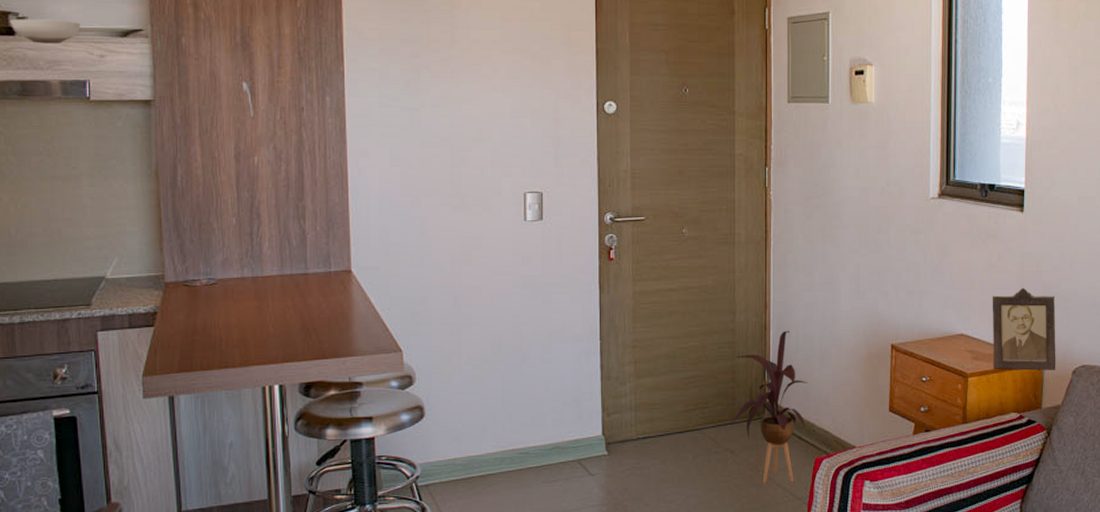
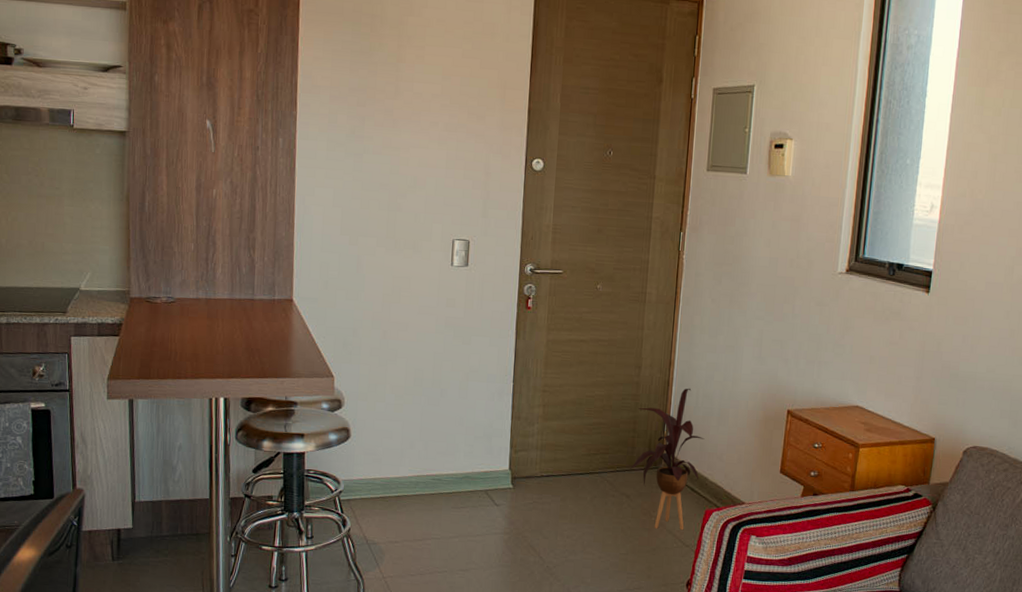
bowl: present [9,19,80,44] -> none [7,50,68,75]
photo frame: present [992,288,1056,371] -> none [885,367,953,448]

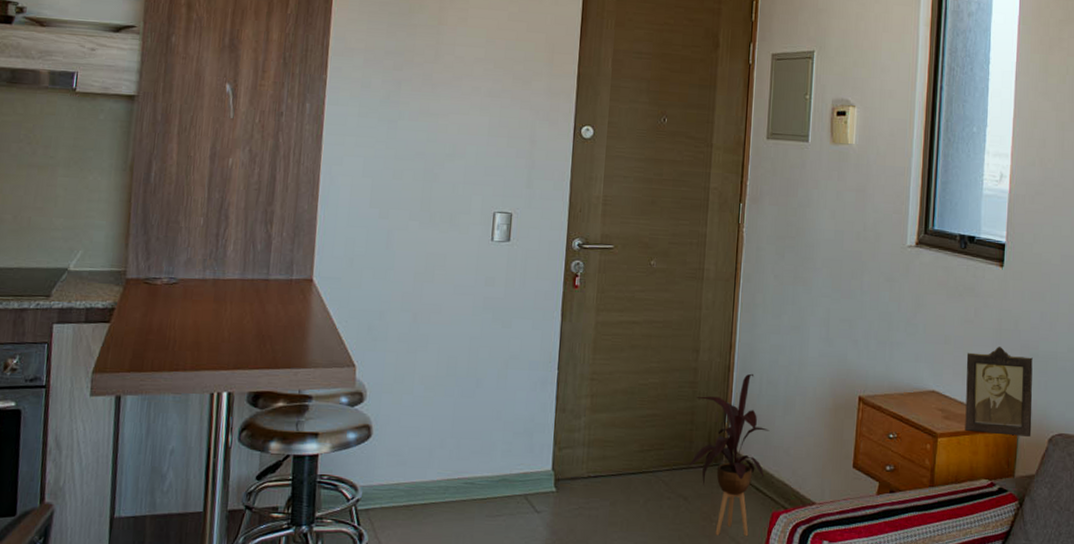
photo frame: none [885,367,953,448] -> present [965,347,1033,437]

